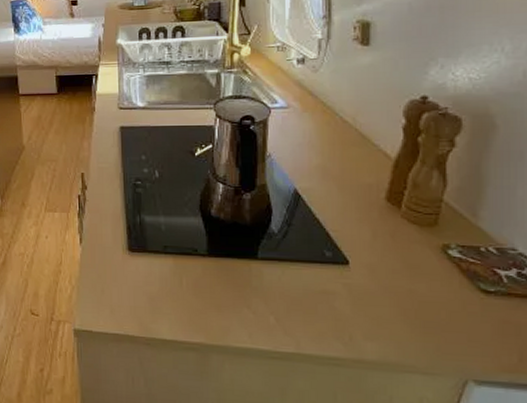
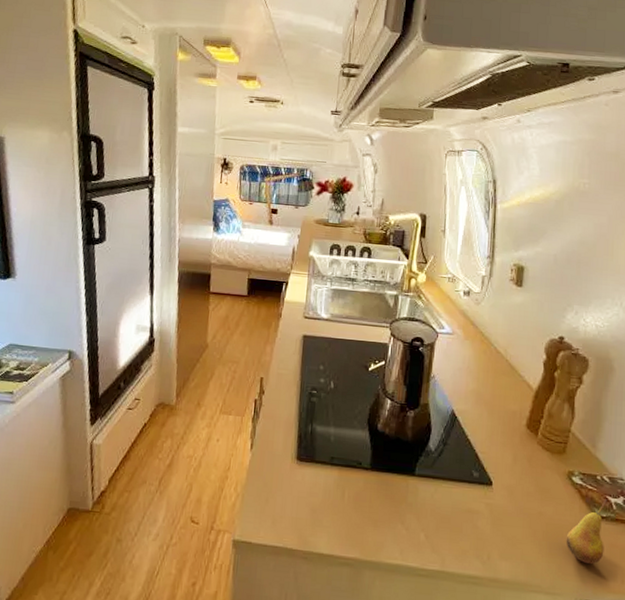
fruit: none [444,272,496,343] -> present [566,499,607,565]

